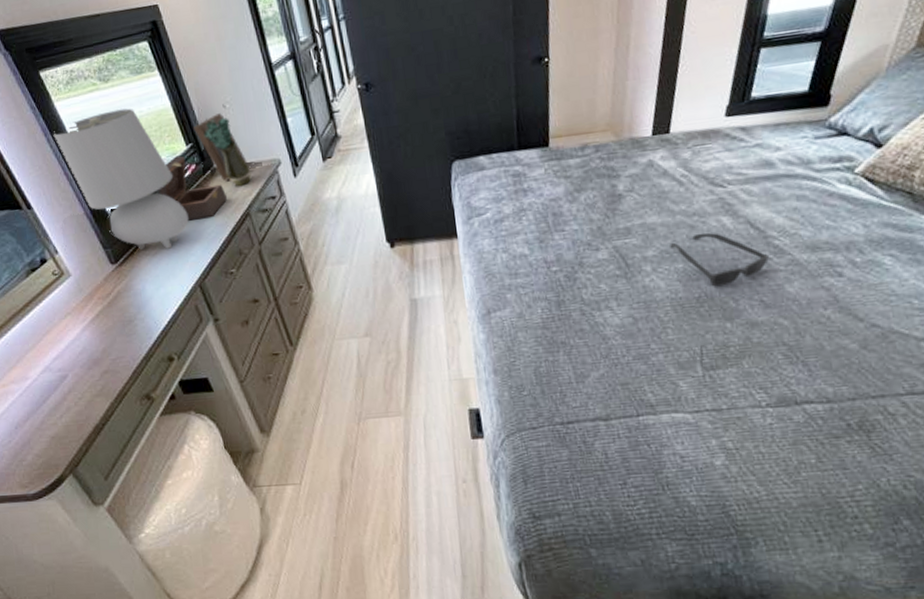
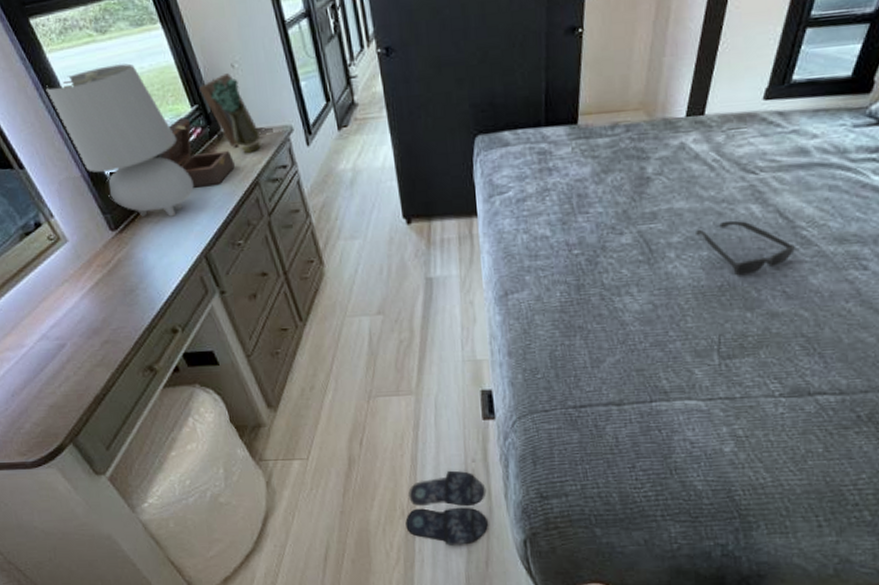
slippers: none [399,492,482,571] -> present [405,471,488,546]

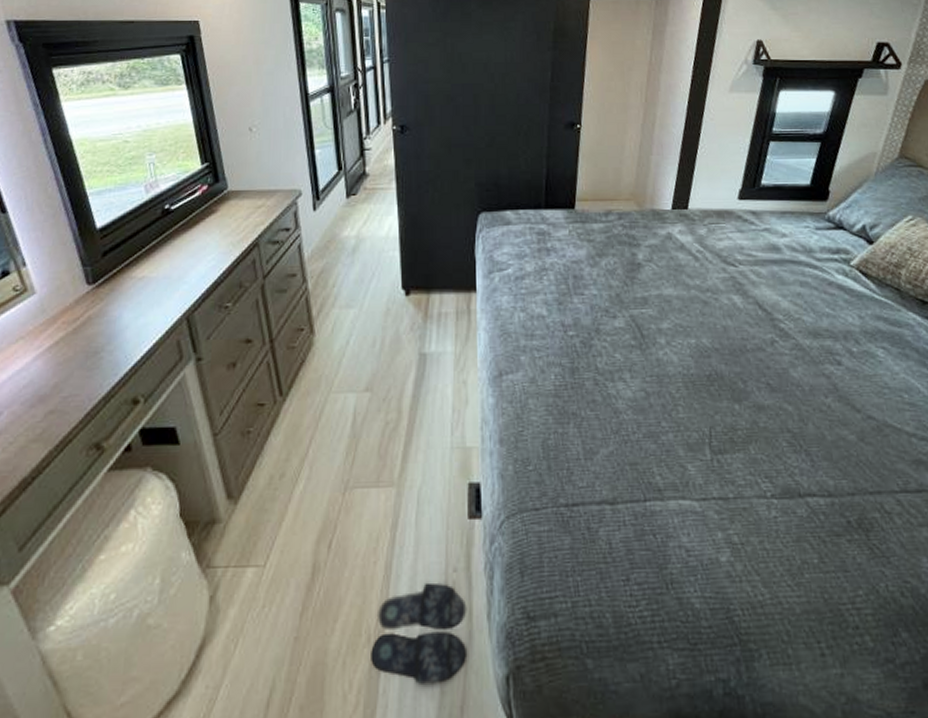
table lamp: present [45,63,194,217] -> none [52,118,189,274]
jewelry box: present [160,118,236,188] -> none [159,174,237,245]
picture frame: present [199,73,257,147] -> none [213,136,266,206]
vase: present [210,76,261,153] -> none [223,139,268,213]
glasses: present [696,220,795,276] -> none [684,309,775,366]

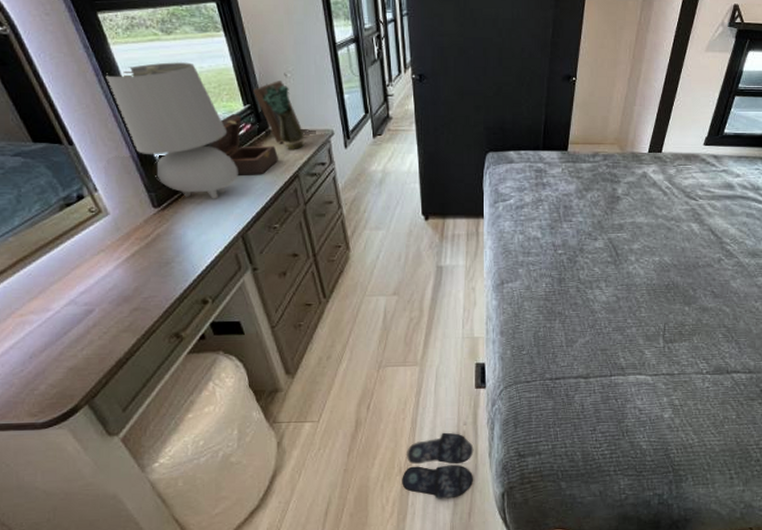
table lamp: none [52,118,189,274] -> present [105,62,238,199]
jewelry box: none [159,174,237,245] -> present [210,114,279,175]
picture frame: none [213,136,266,206] -> present [253,81,302,143]
vase: none [223,139,268,213] -> present [262,83,305,149]

